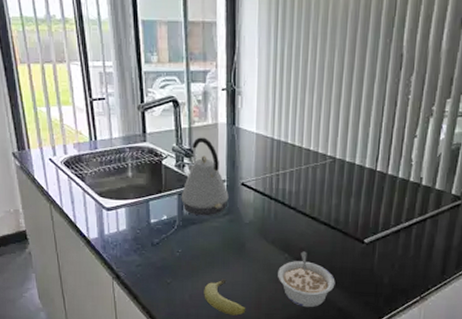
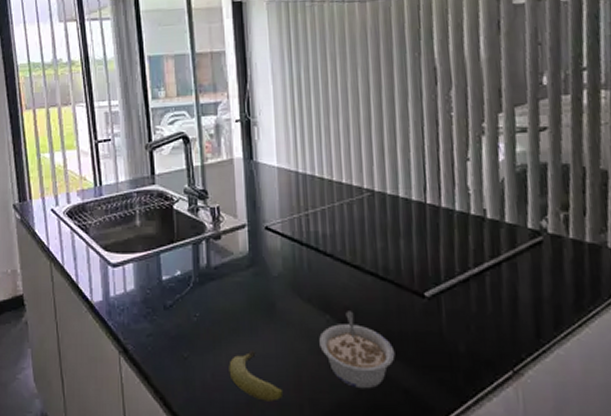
kettle: present [181,137,229,216] -> none [196,175,252,270]

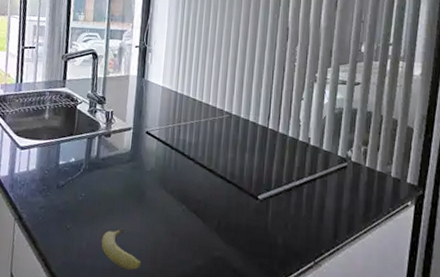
legume: present [319,311,395,389] -> none [174,204,231,267]

